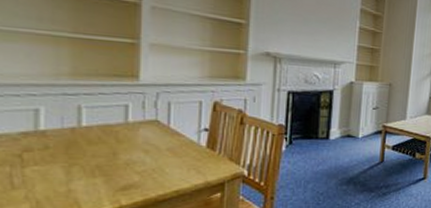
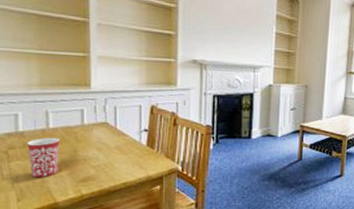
mug: none [49,137,96,187] -> present [26,137,61,178]

